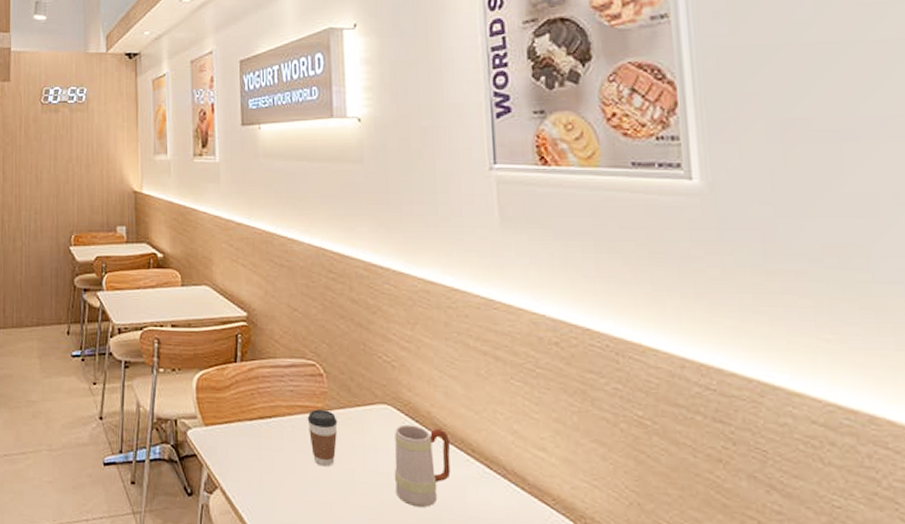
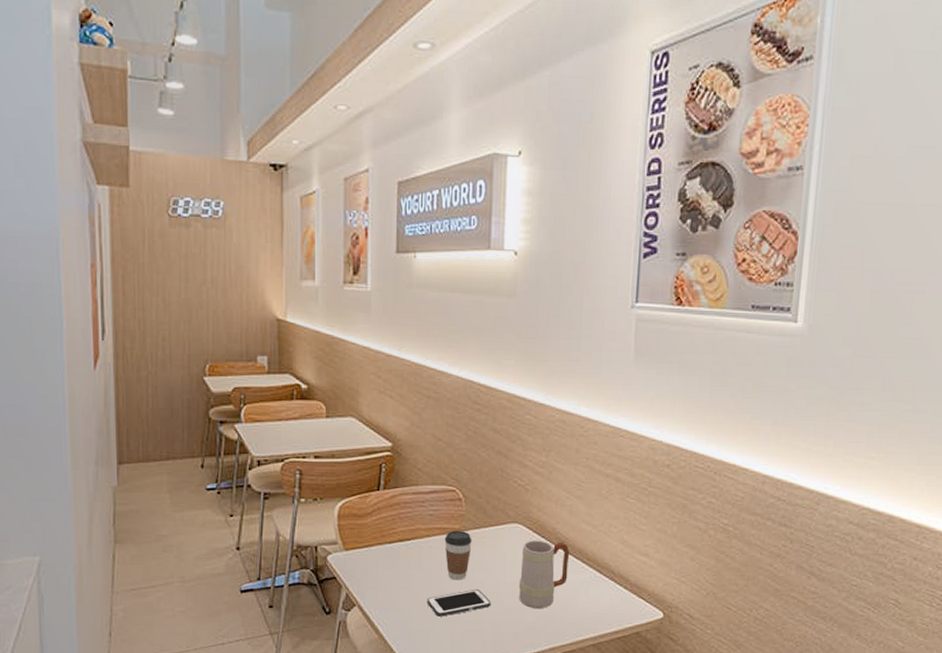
cell phone: none [292,478,365,508] -> present [427,589,491,617]

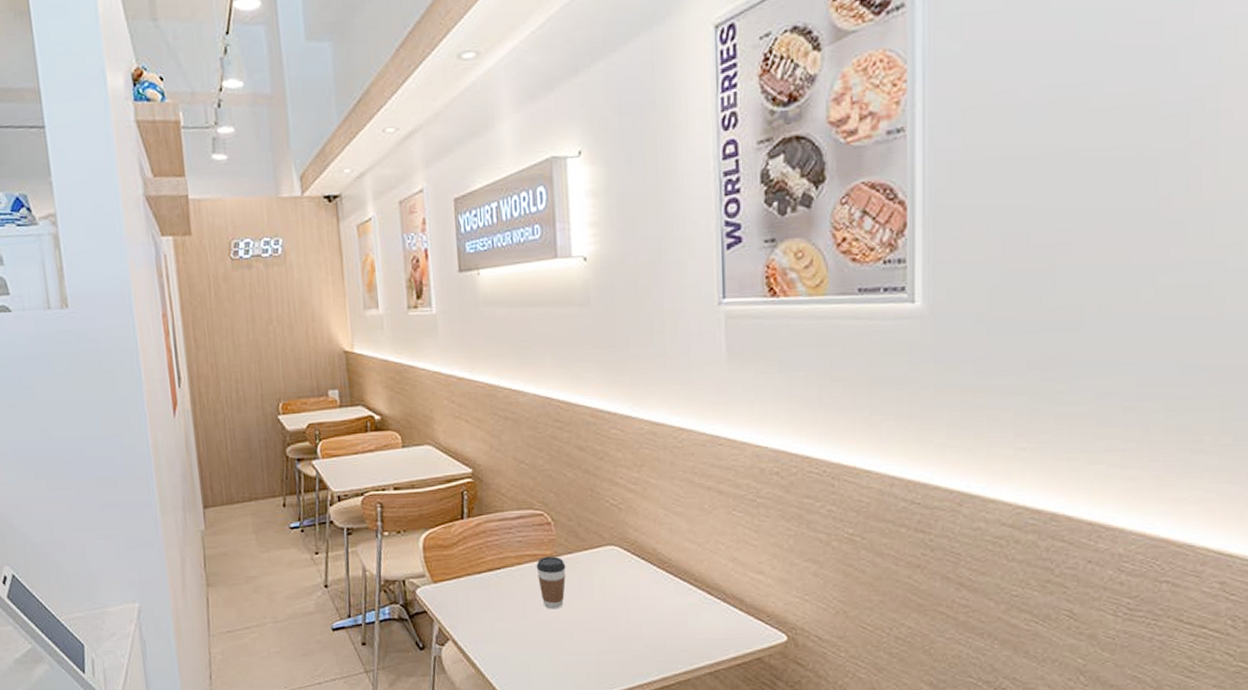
cell phone: present [427,589,491,617] -> none [523,618,593,648]
mug: present [518,540,570,608] -> none [620,562,675,635]

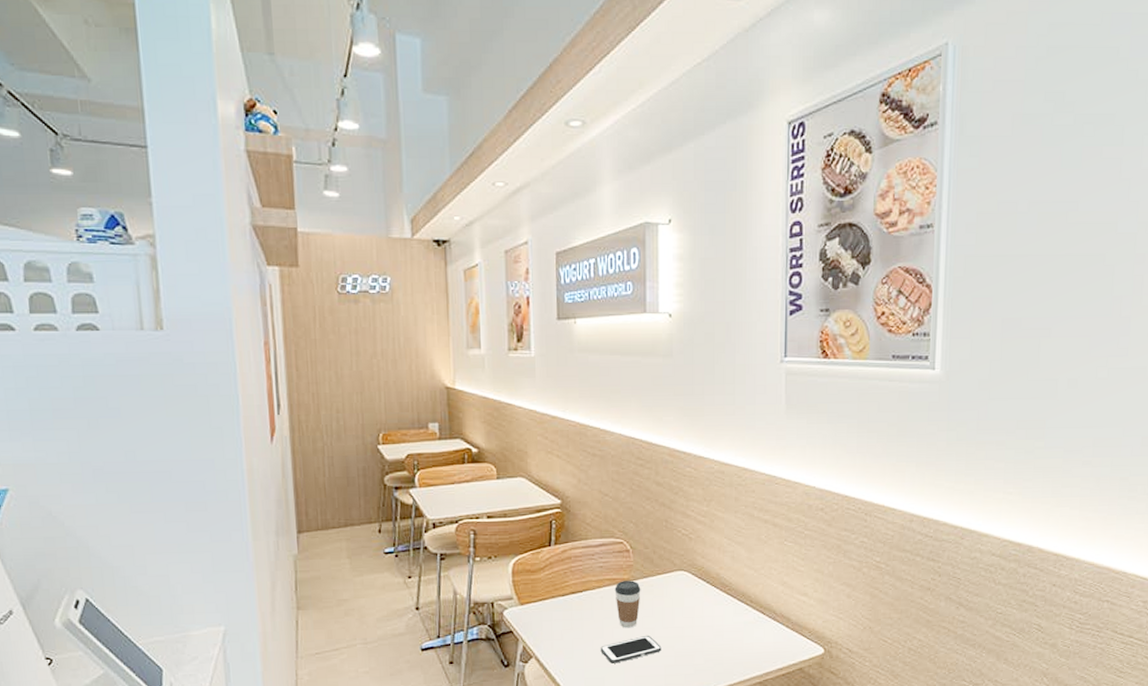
cell phone: none [523,618,593,648] -> present [600,636,662,664]

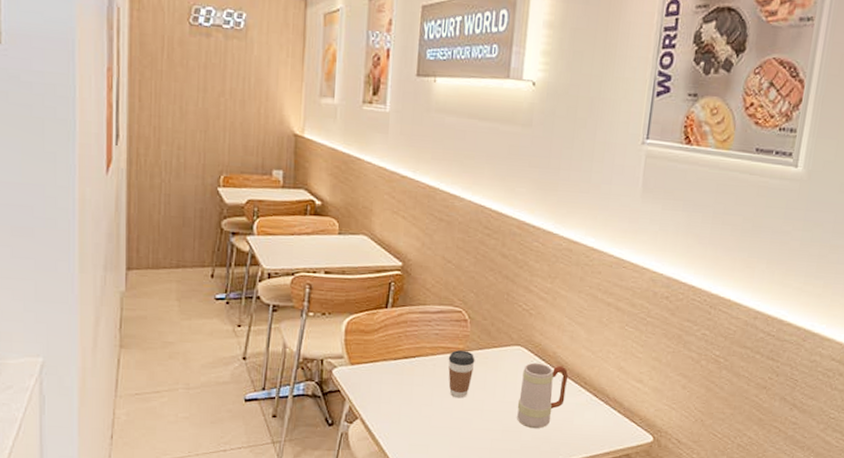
cell phone: present [600,636,662,664] -> none [427,407,490,432]
mug: none [687,585,734,651] -> present [517,362,569,428]

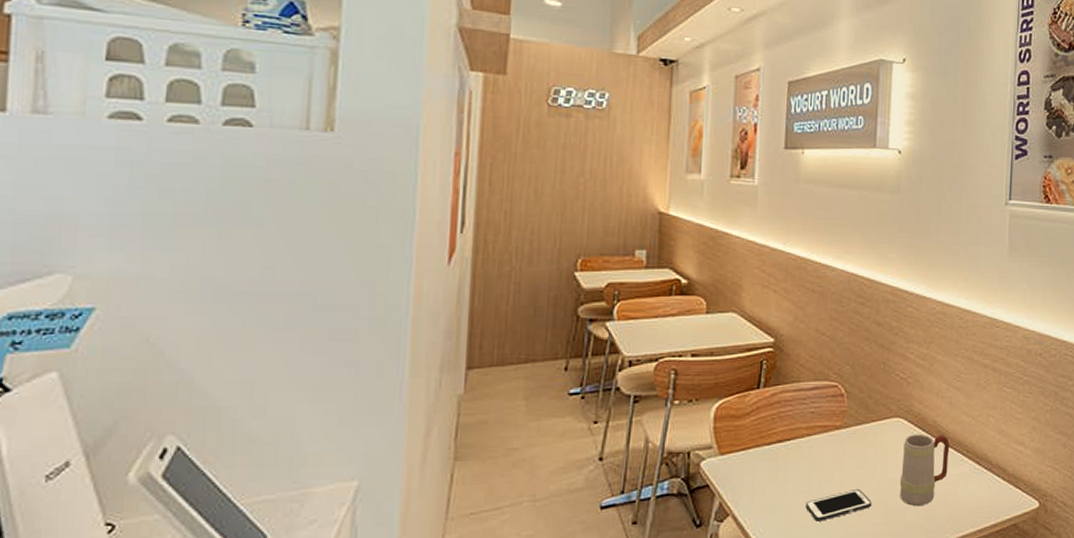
cell phone: none [427,407,490,432] -> present [805,489,872,522]
coffee cup: present [448,350,475,398] -> none [825,428,854,481]

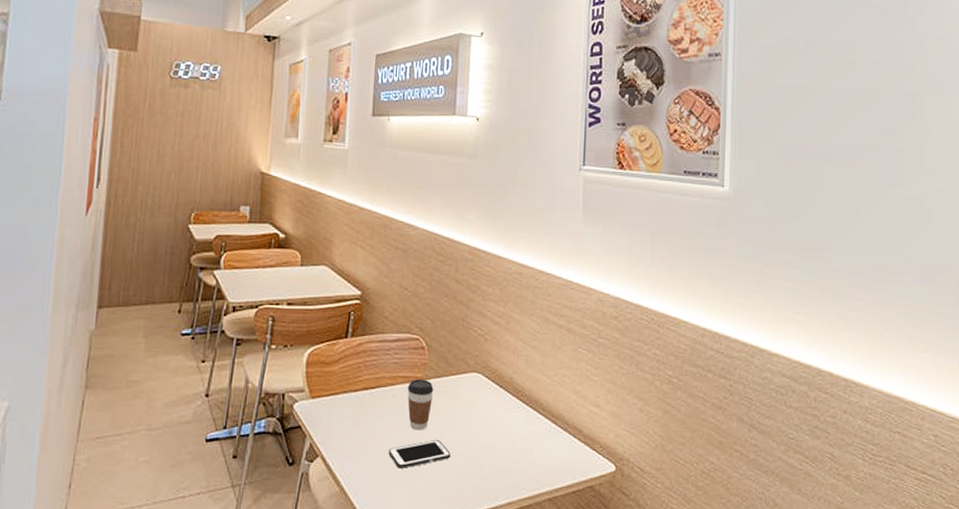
coffee cup: none [825,428,854,481] -> present [407,379,434,431]
mug: present [899,434,950,506] -> none [477,389,526,460]

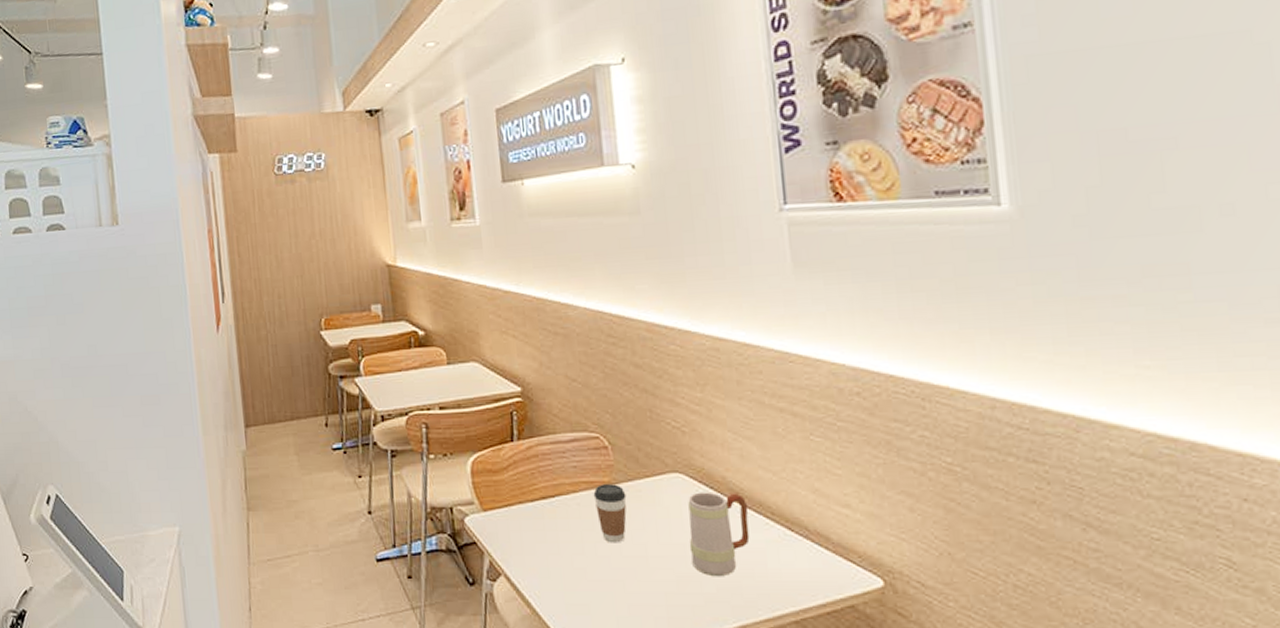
cell phone: present [388,440,451,469] -> none [581,554,659,587]
mug: none [477,389,526,460] -> present [688,492,750,576]

